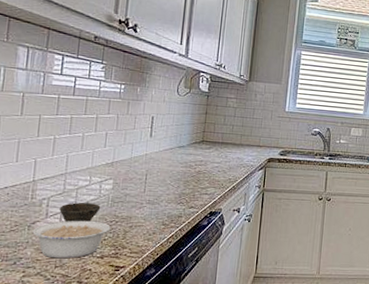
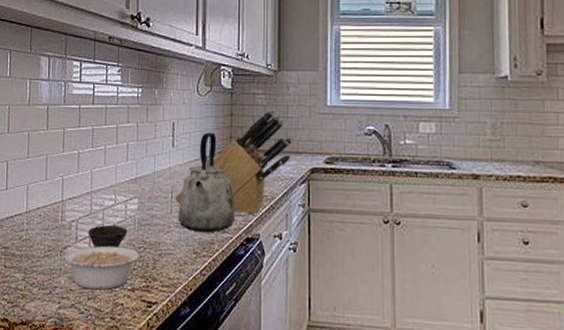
knife block: none [149,111,256,194] -> present [175,109,293,215]
kettle: none [150,126,203,208] -> present [178,132,234,233]

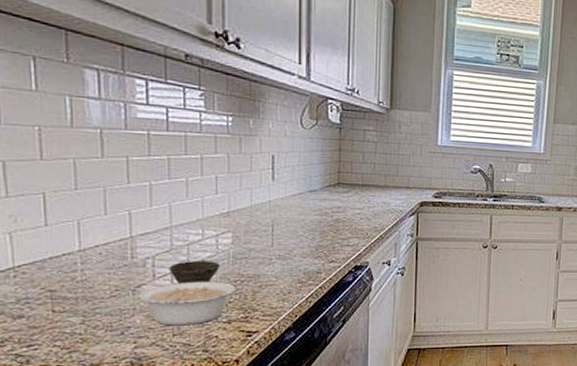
knife block: present [175,109,293,215] -> none [277,146,404,245]
kettle: present [178,132,234,233] -> none [280,166,343,263]

